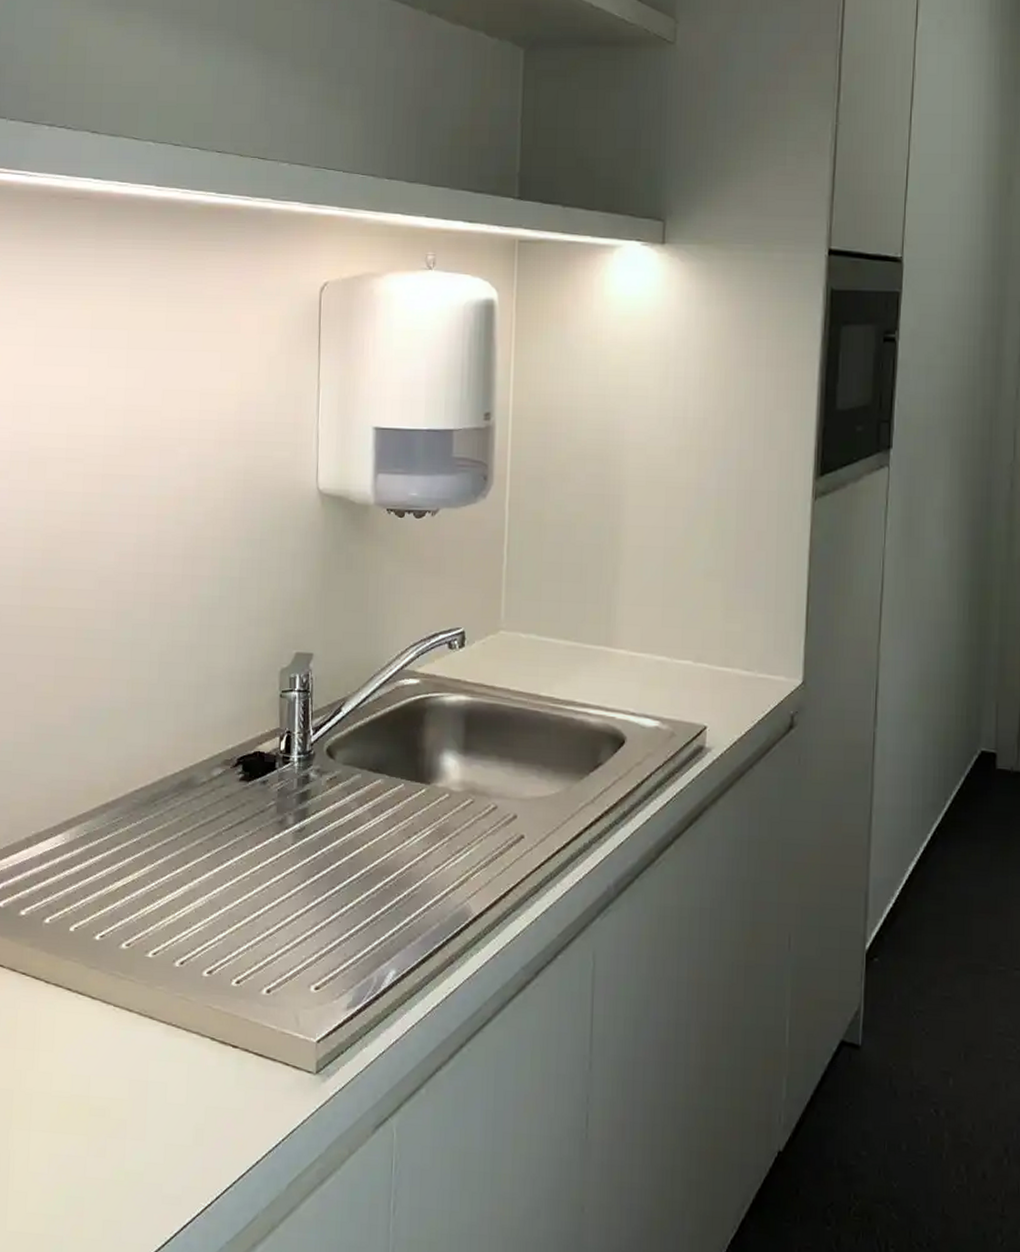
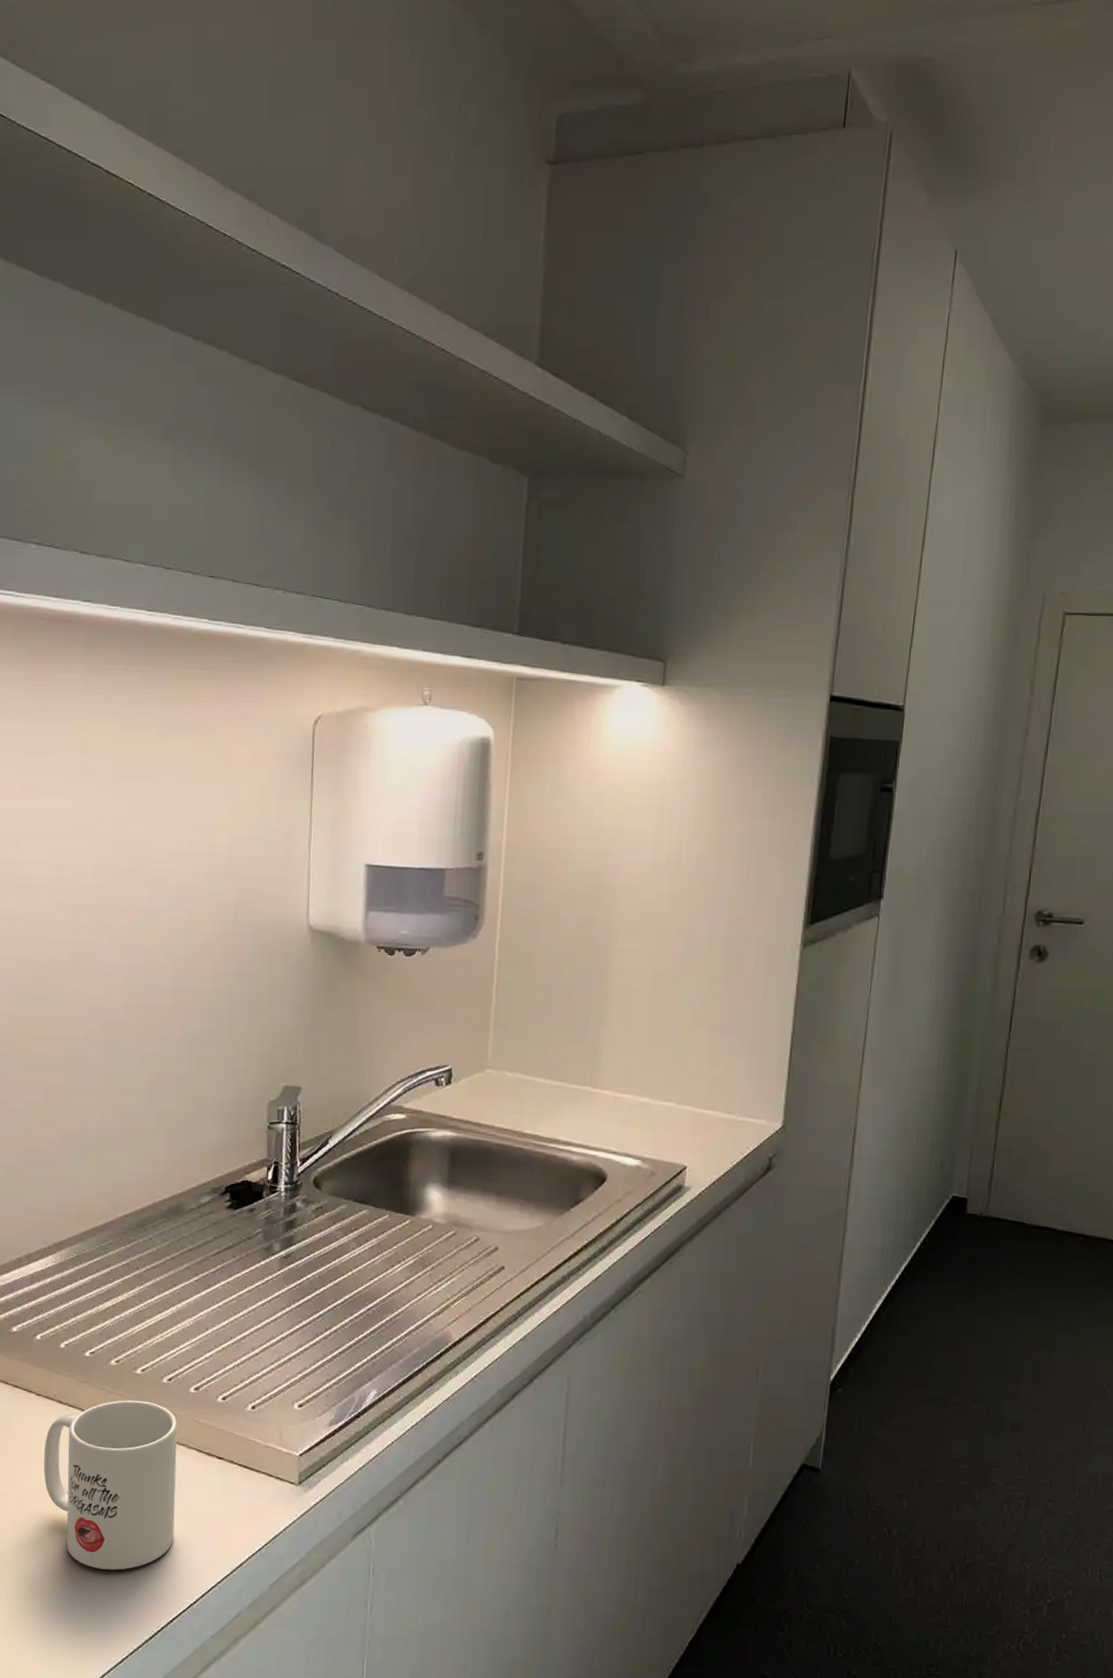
mug: none [52,985,190,1172] -> present [43,1400,177,1571]

